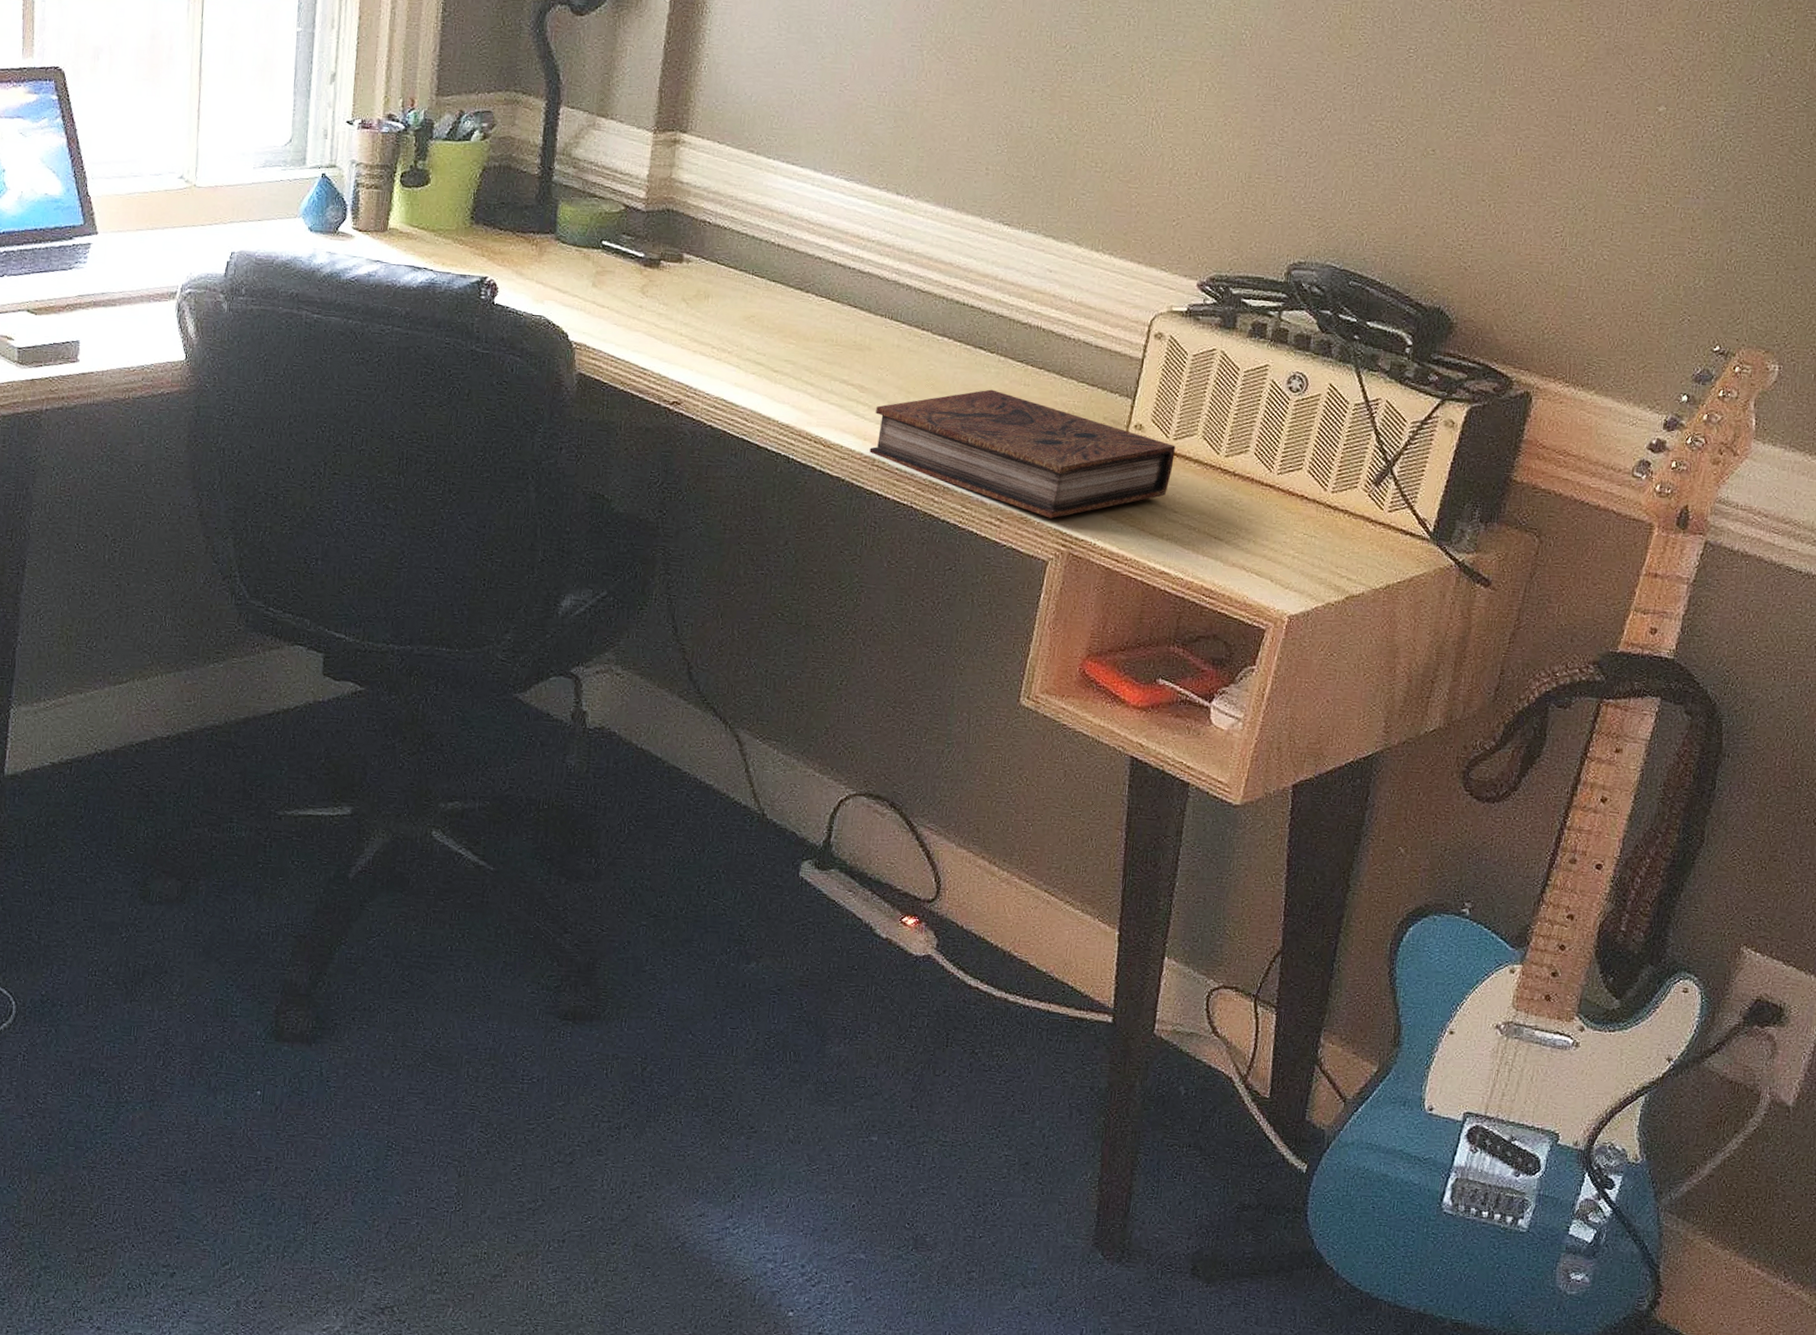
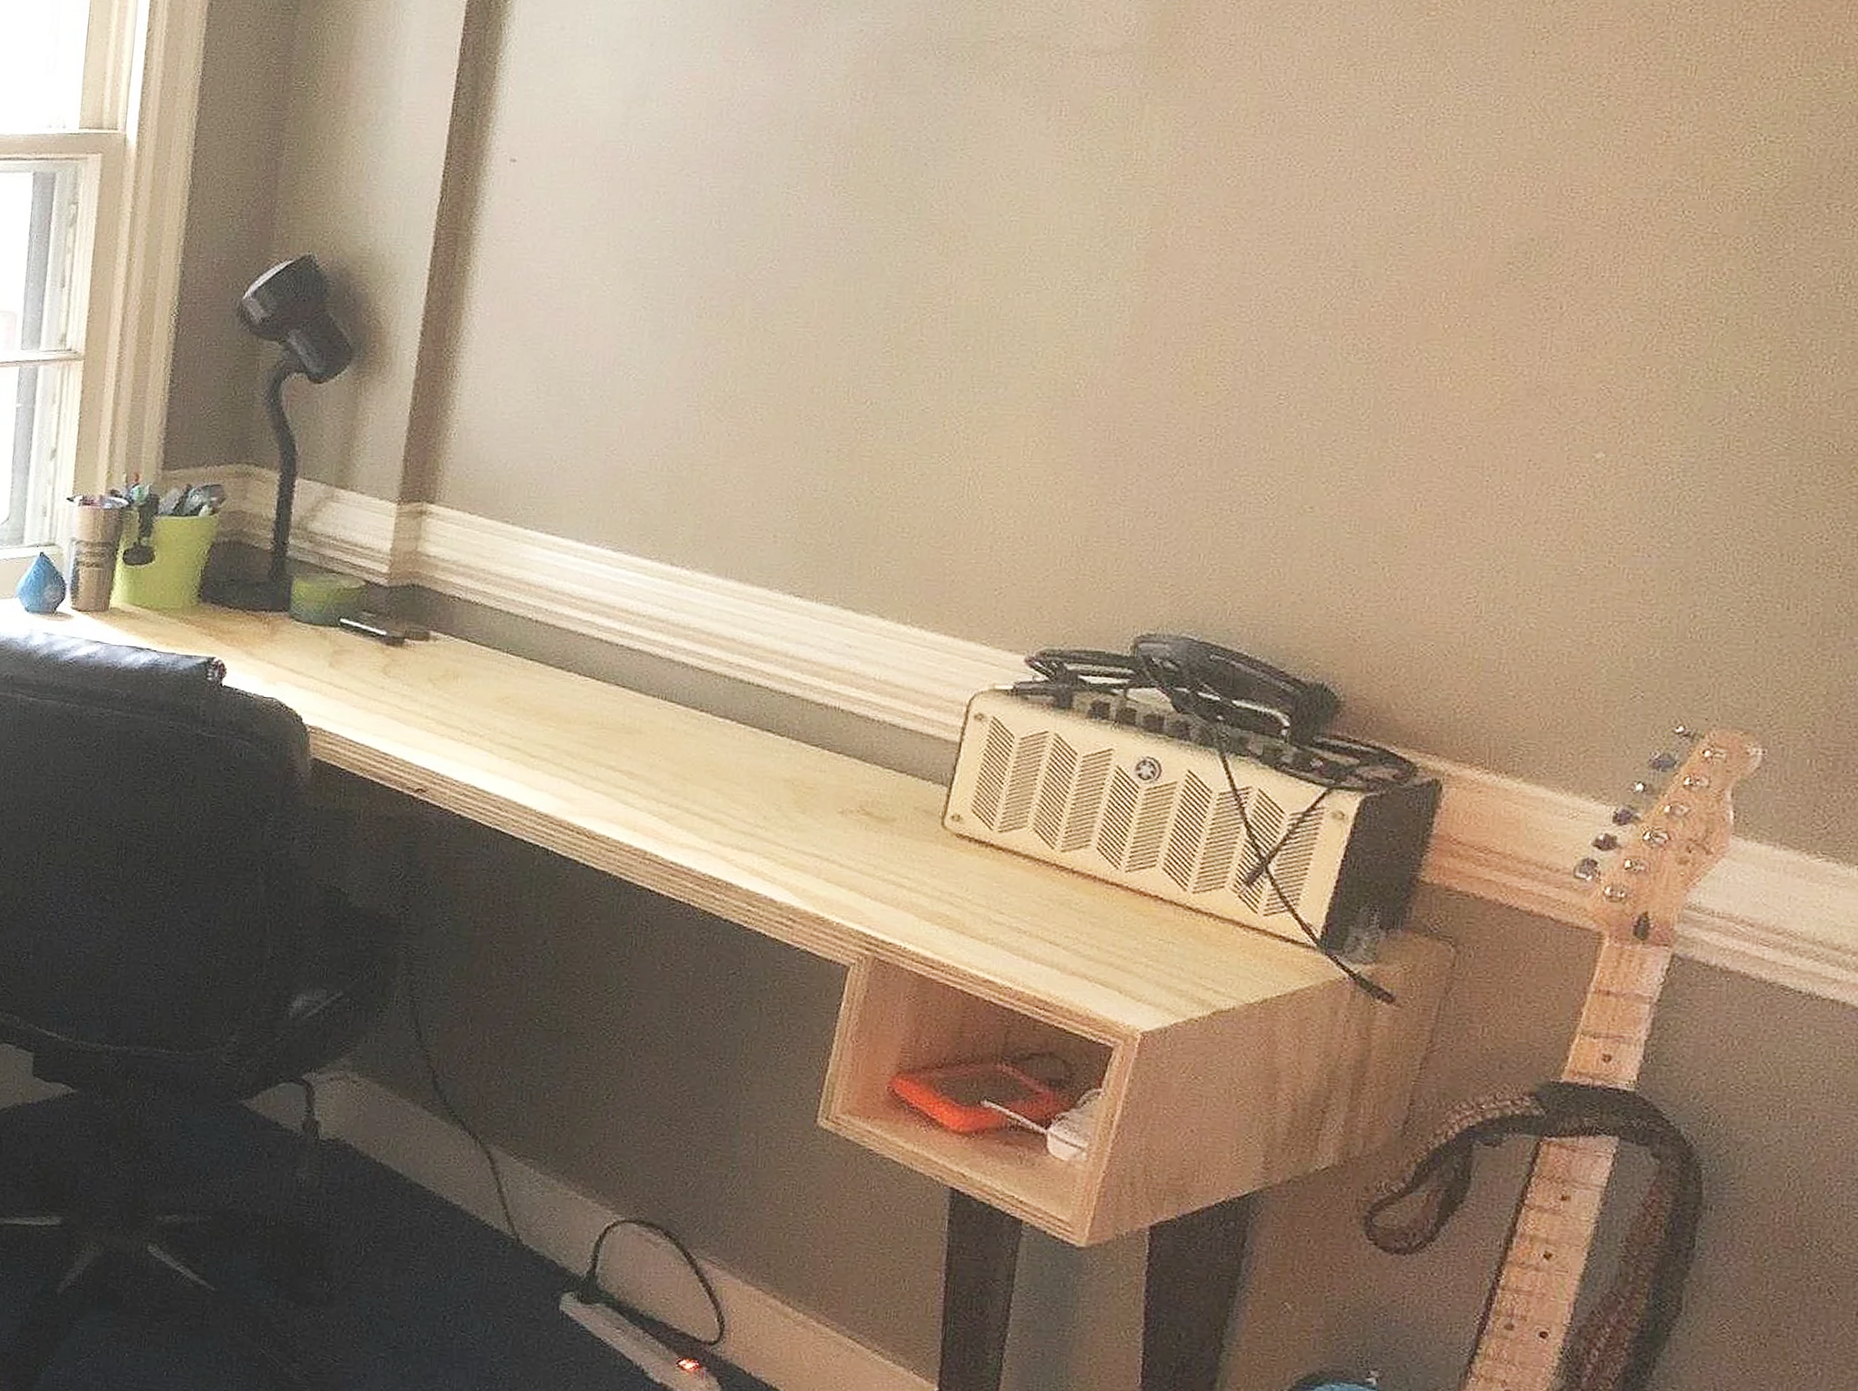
book: present [869,389,1176,519] -> none [640,776,1001,919]

